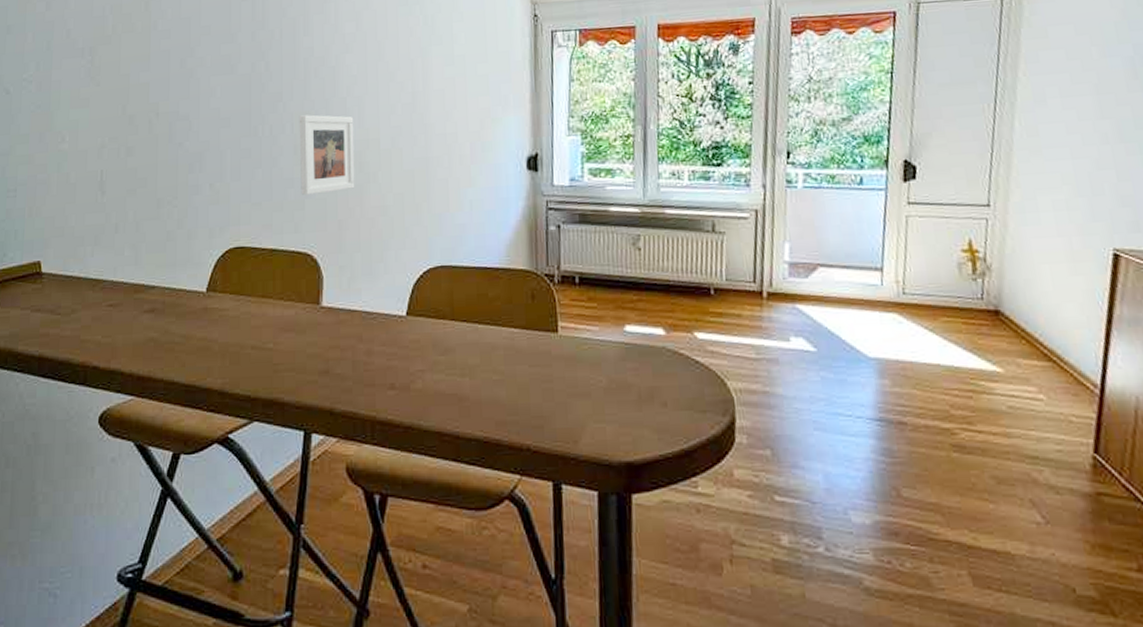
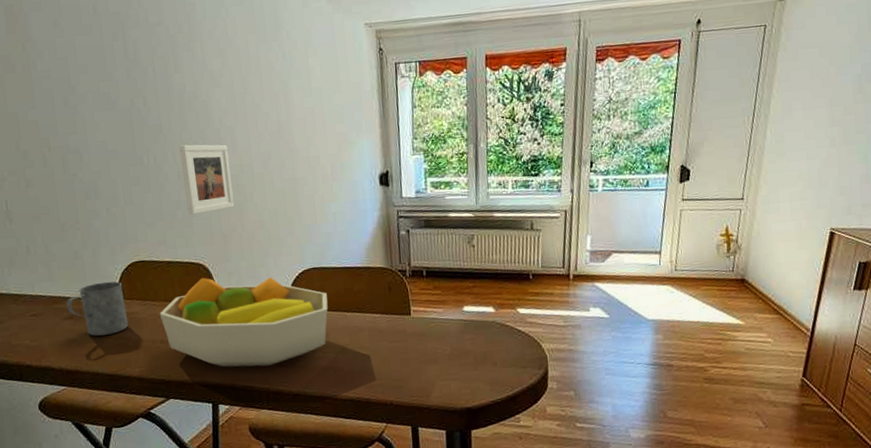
mug: none [149,269,217,335] -> present [66,281,129,336]
fruit bowl: none [254,270,456,387] -> present [159,277,328,368]

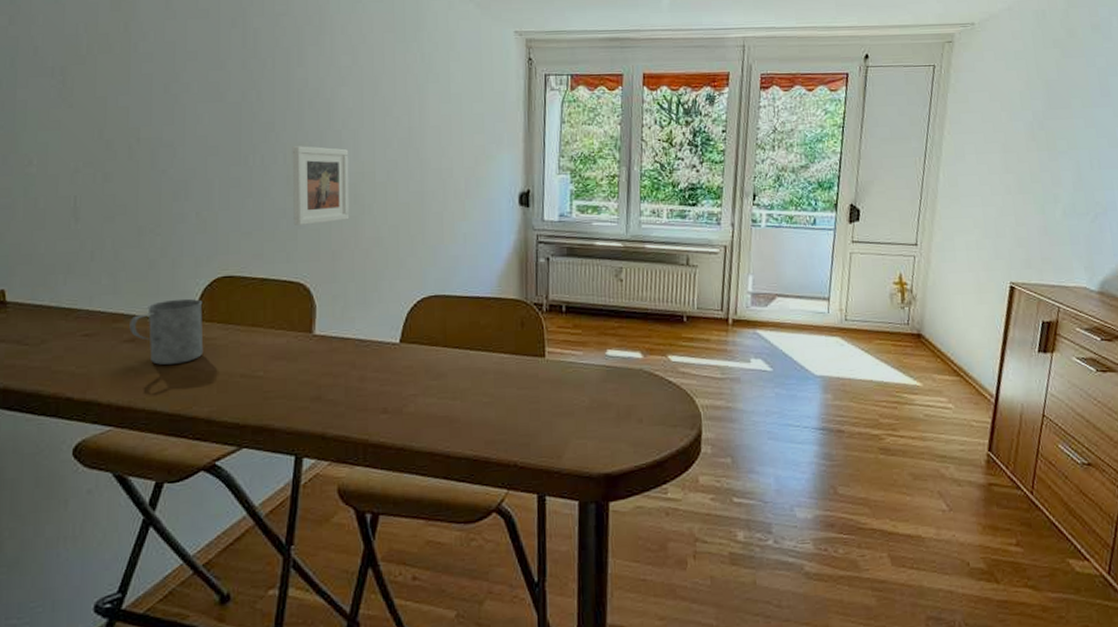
fruit bowl: present [159,277,328,368] -> none [243,299,448,412]

